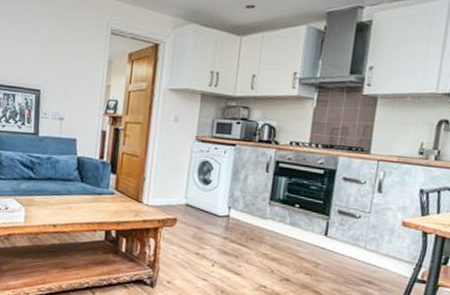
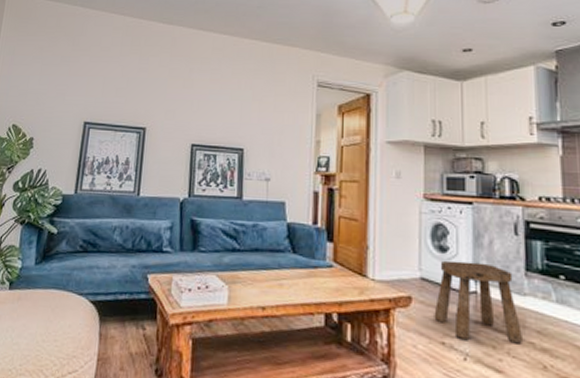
stool: none [193,191,260,254] -> present [434,260,522,343]

